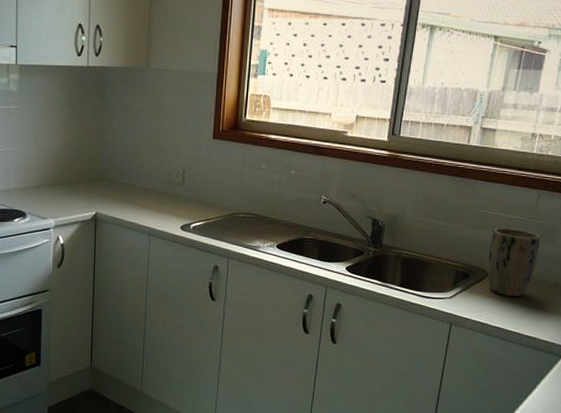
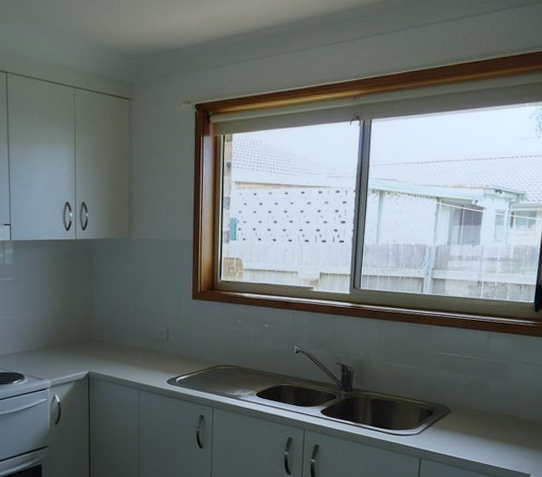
plant pot: present [487,228,541,297] -> none [448,367,494,430]

